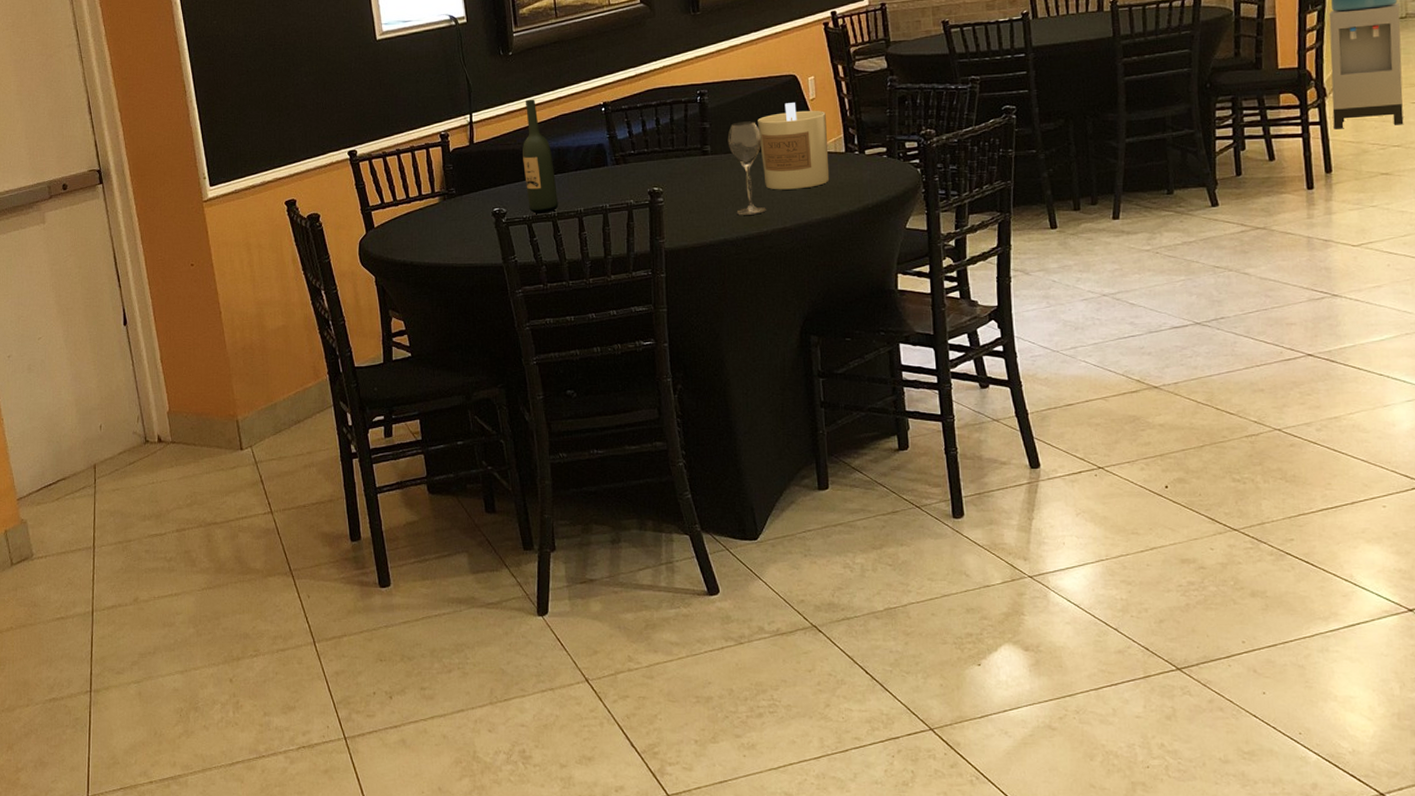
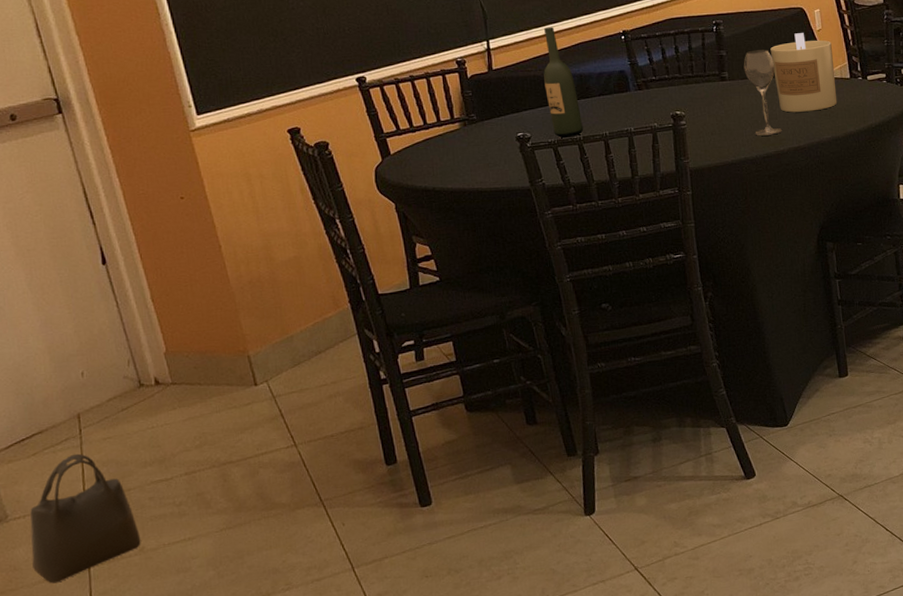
handbag: none [49,502,136,623] -> present [30,453,141,584]

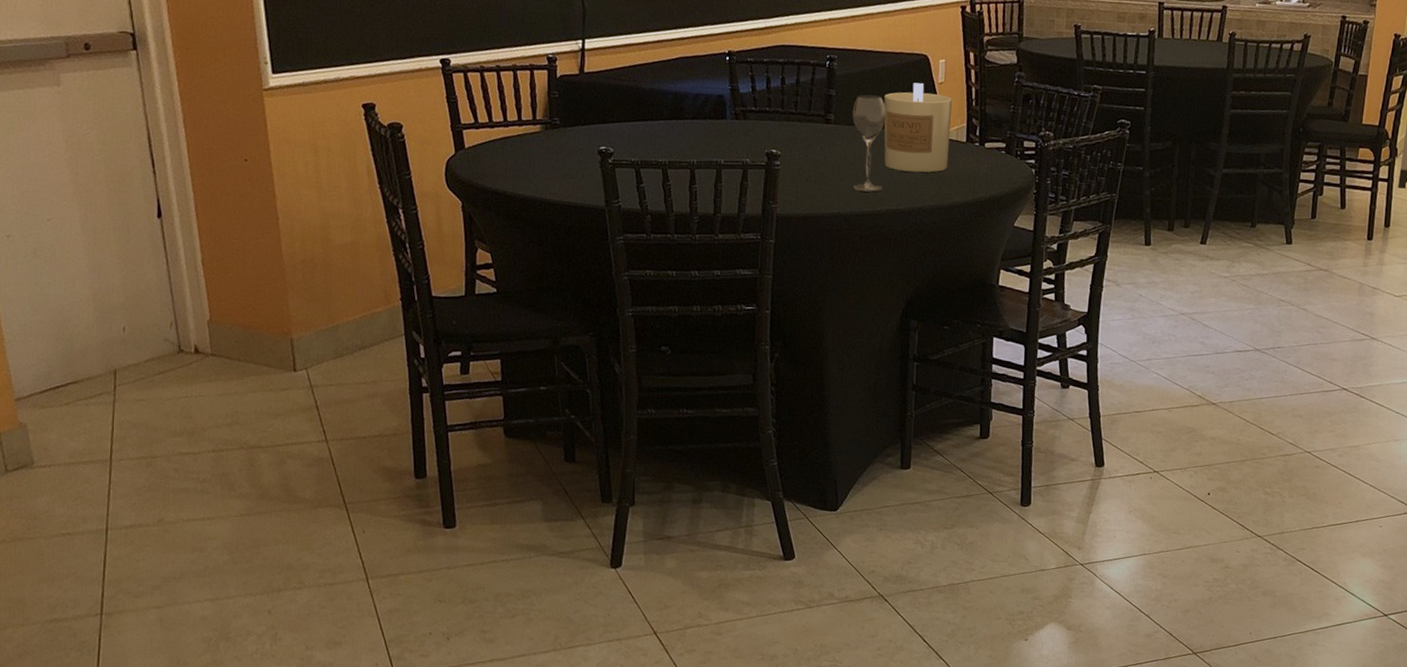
handbag: present [30,453,141,584] -> none [52,410,161,540]
wine bottle: present [543,27,584,138] -> none [636,34,671,160]

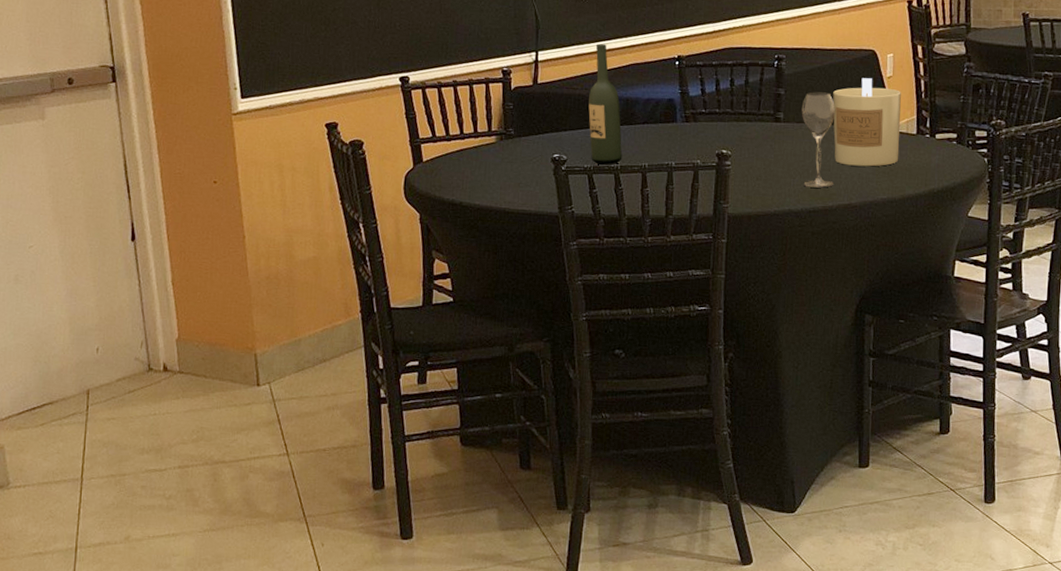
wine bottle: none [636,34,671,160] -> present [588,43,623,165]

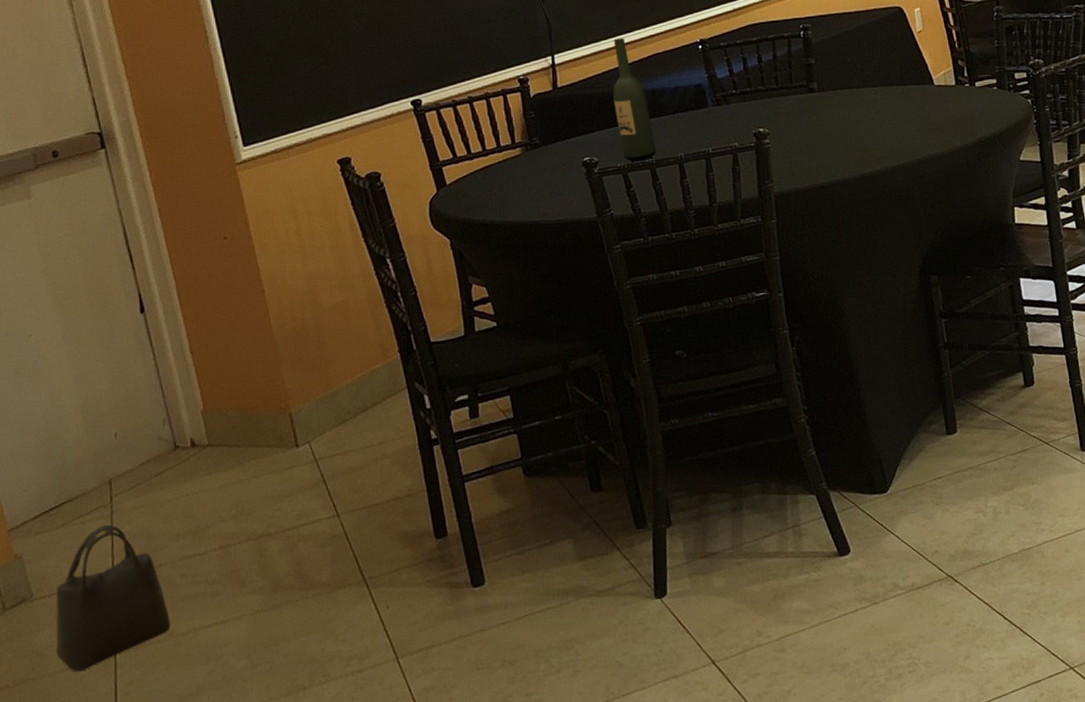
handbag: none [25,430,128,559] -> present [55,524,171,672]
wineglass: present [801,92,836,188] -> none [834,55,878,154]
candle: present [833,78,901,167] -> none [865,35,942,127]

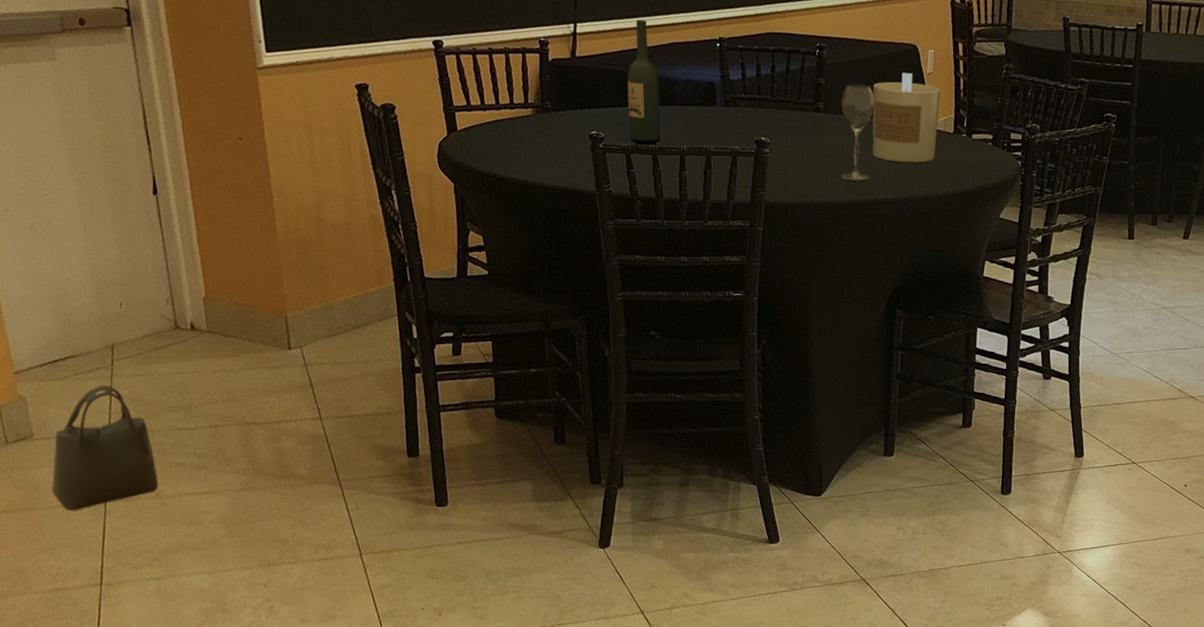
wineglass: none [834,55,878,154] -> present [840,83,875,182]
candle: none [865,35,942,127] -> present [872,72,940,164]

